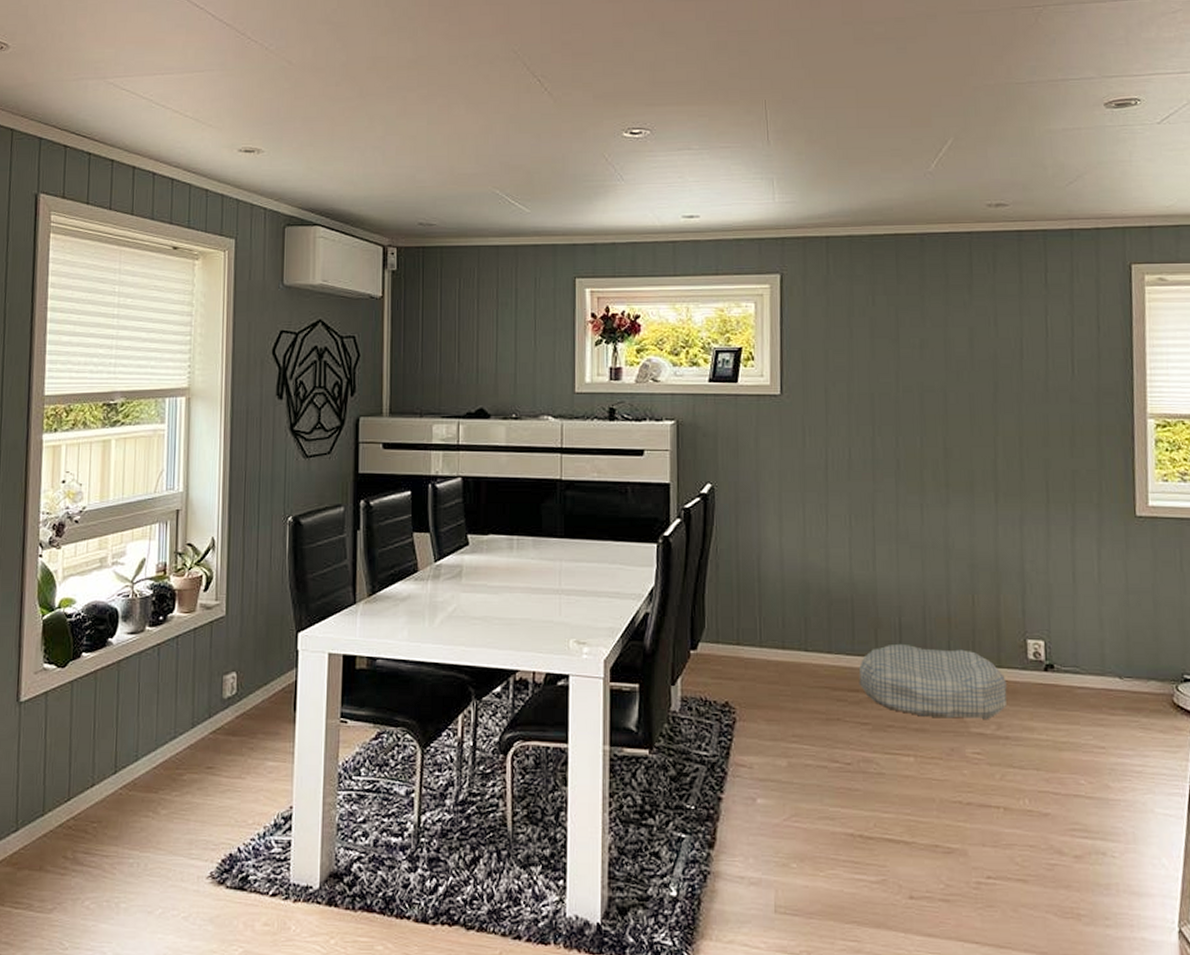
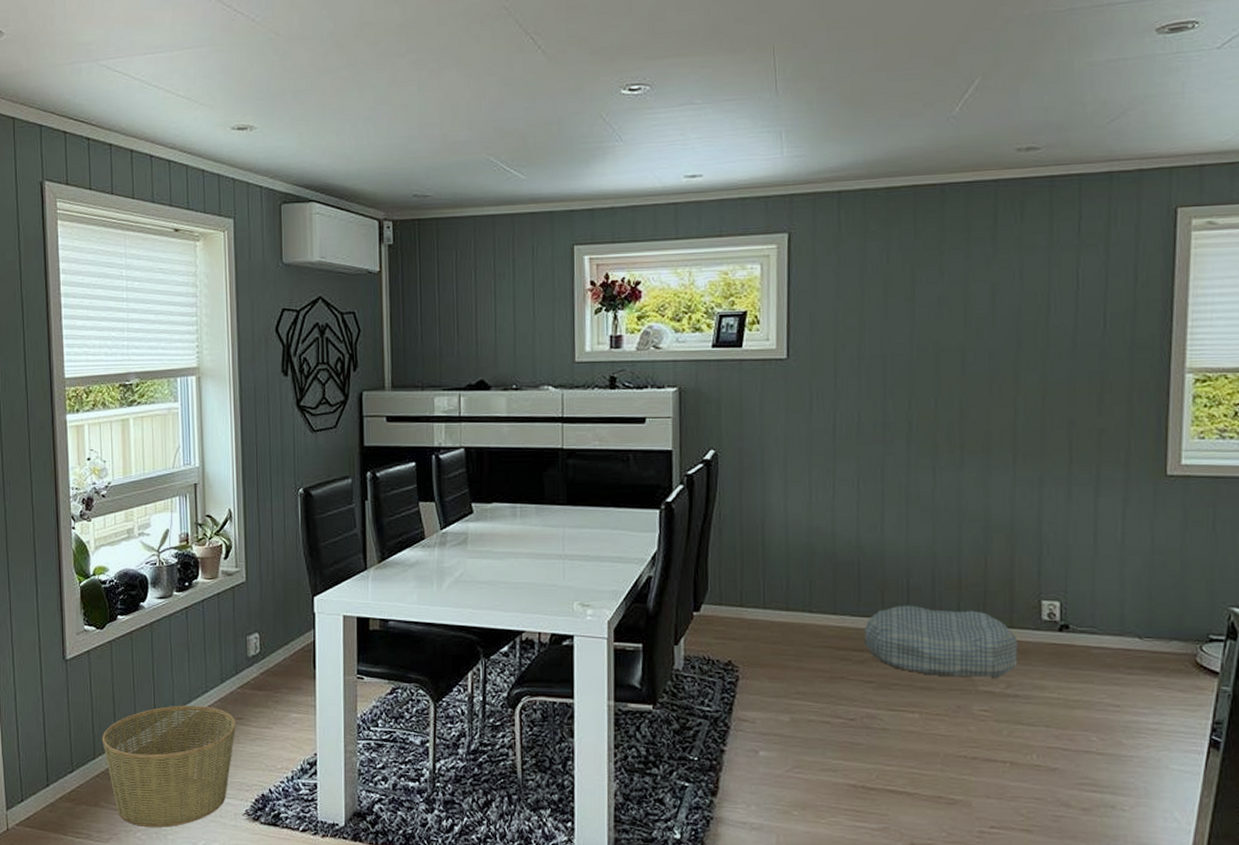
basket: none [53,753,206,894] -> present [101,705,236,827]

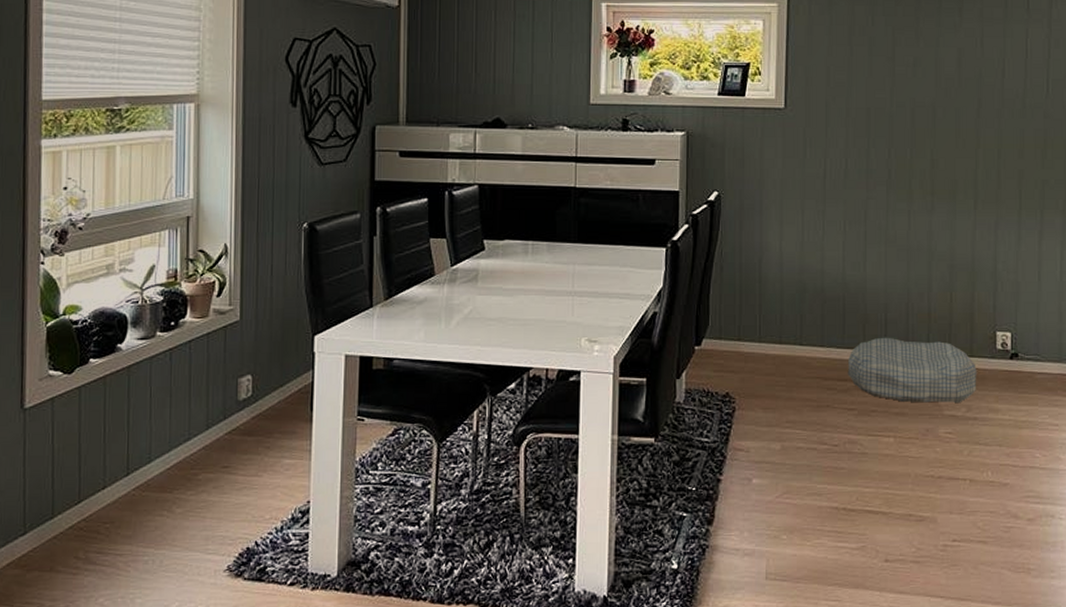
basket: present [101,705,236,827] -> none [62,454,222,591]

